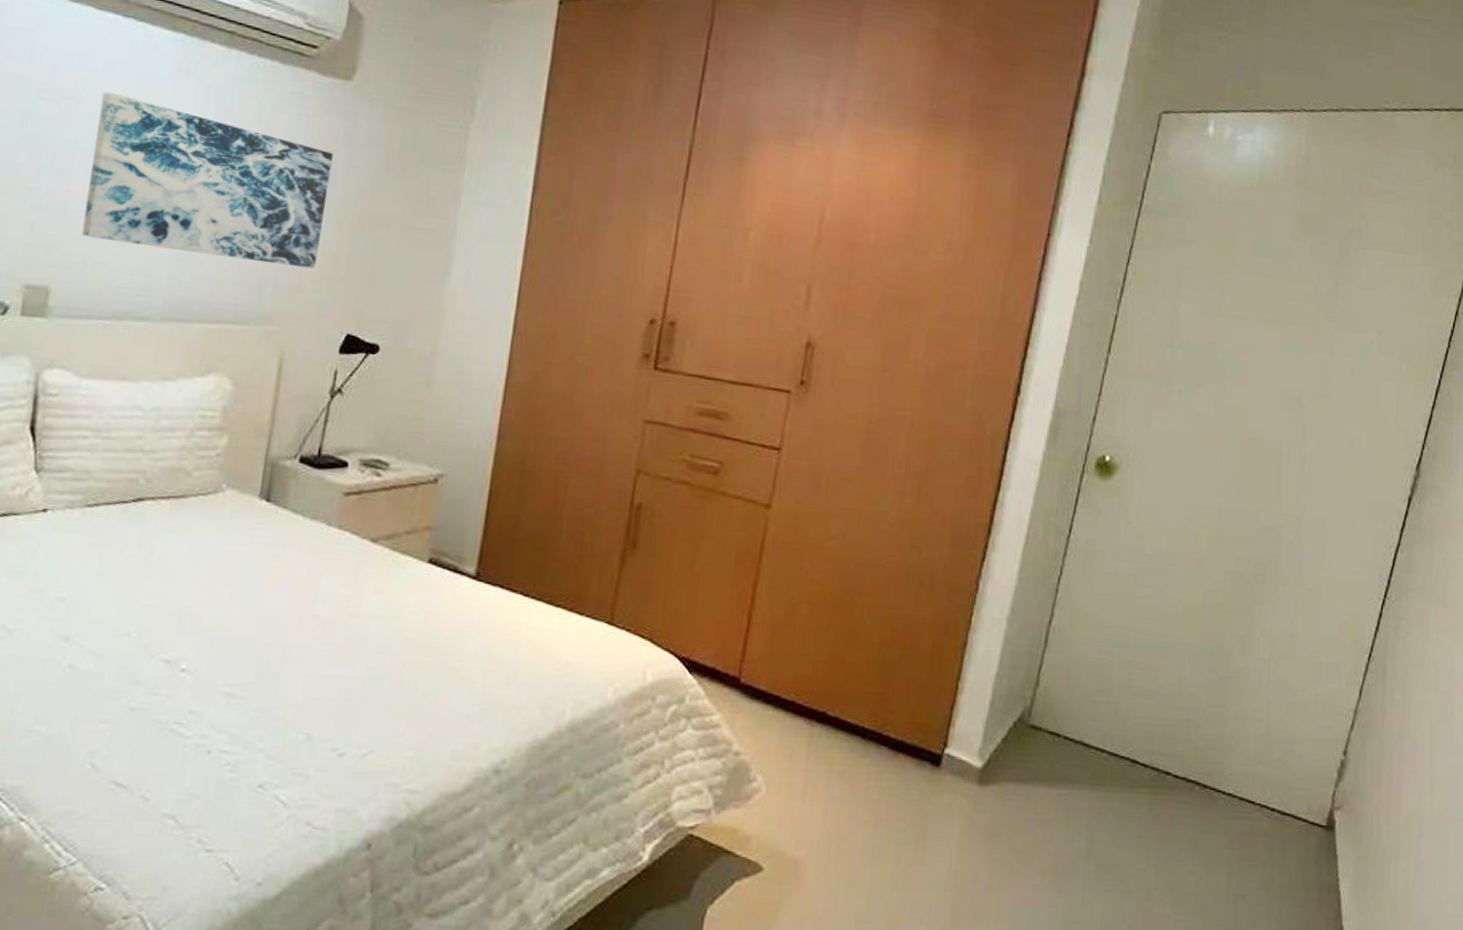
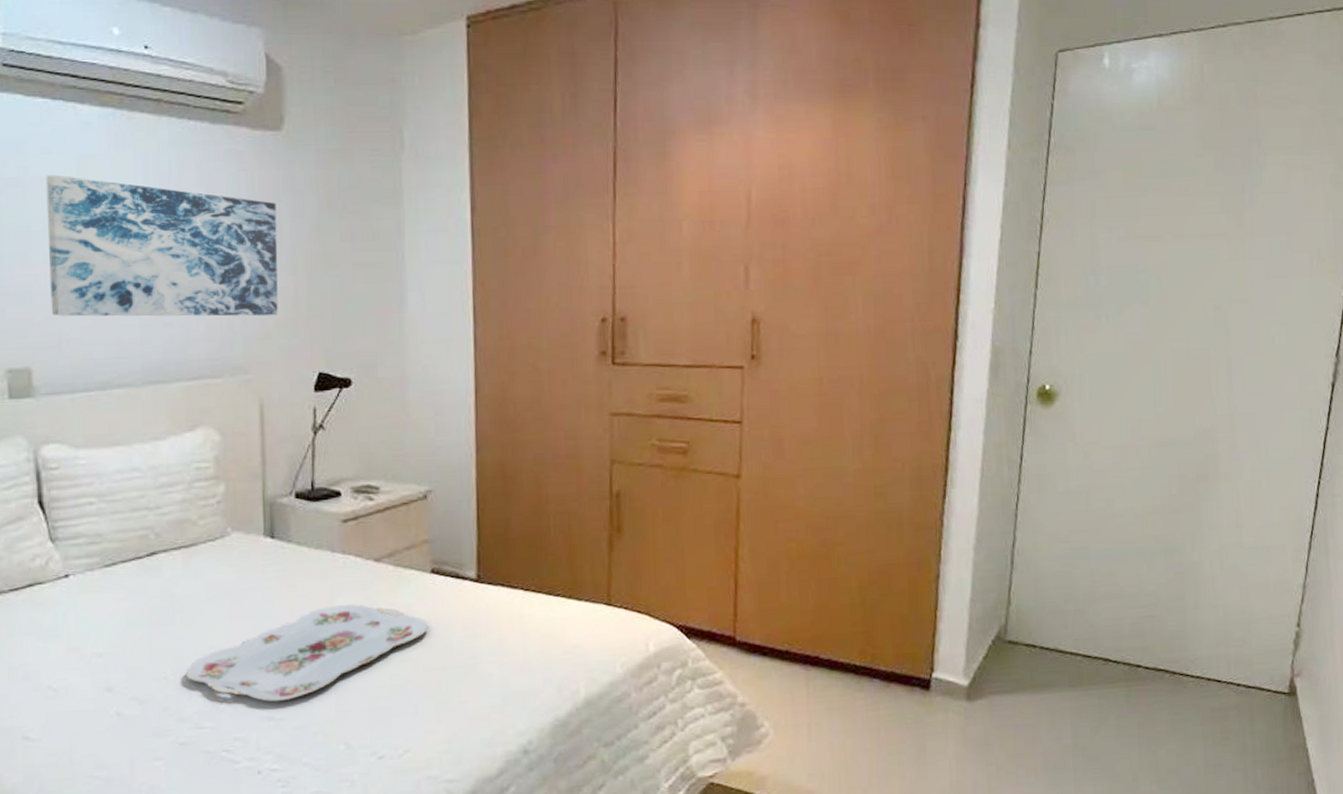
serving tray: none [149,582,417,678] -> present [185,604,429,702]

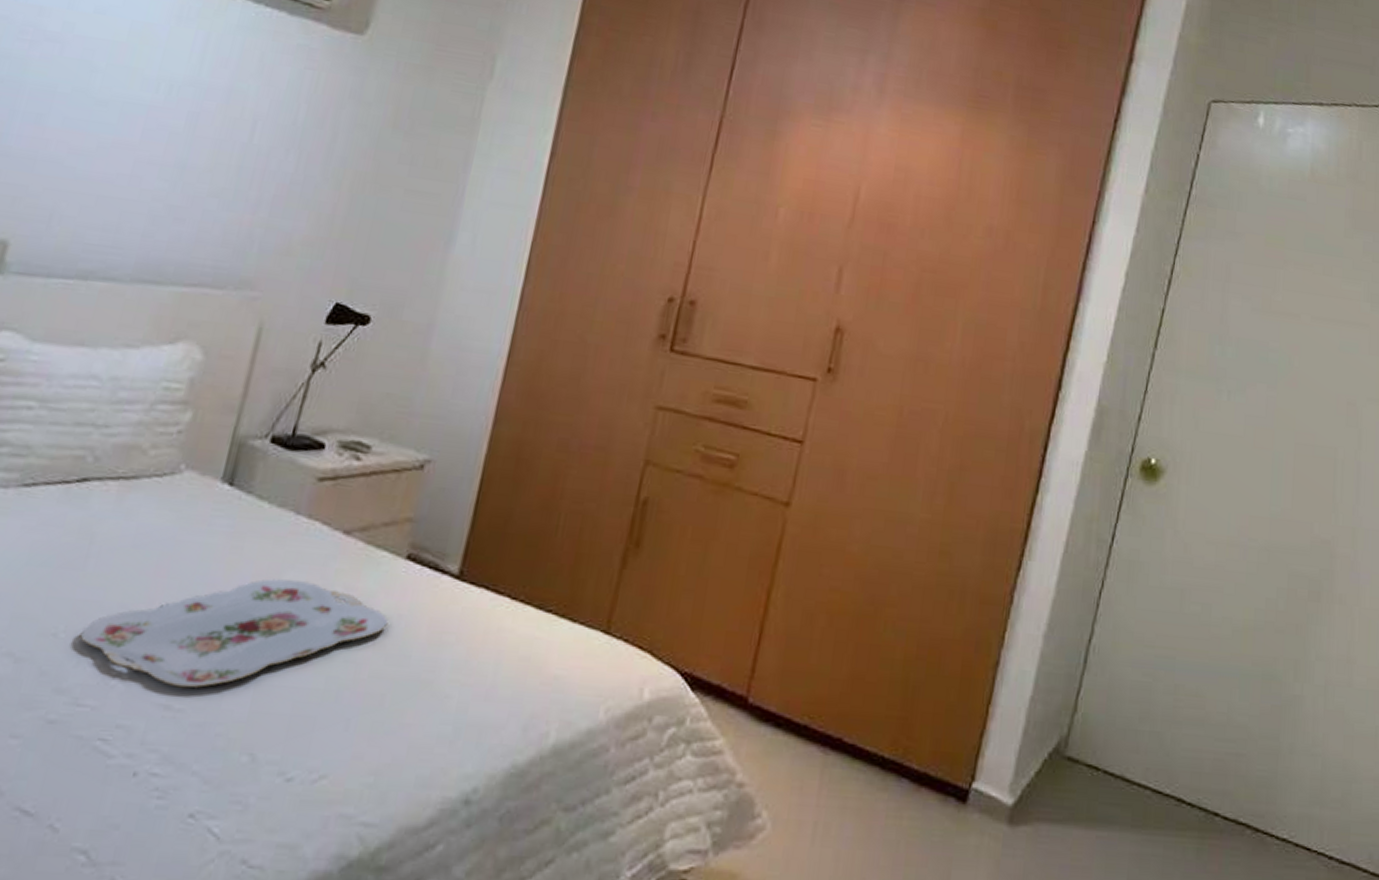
wall art: present [46,174,278,317] -> none [51,35,338,232]

